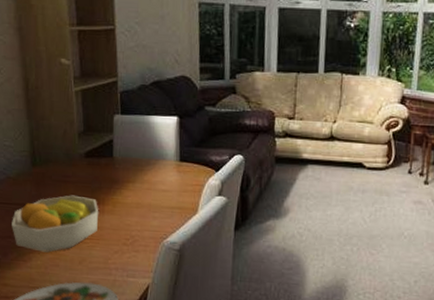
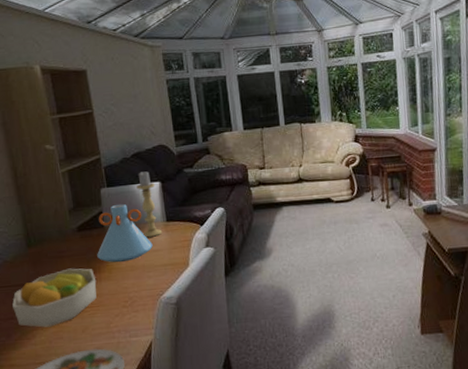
vase: none [103,134,162,198] -> present [97,203,153,263]
candle holder: none [152,103,174,176] -> present [136,171,163,238]

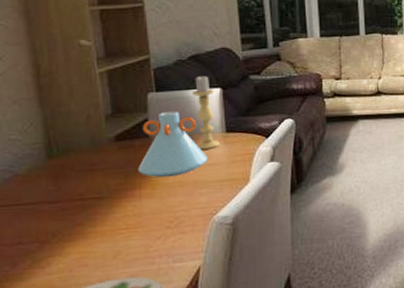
fruit bowl: present [12,268,97,328] -> none [22,183,136,254]

